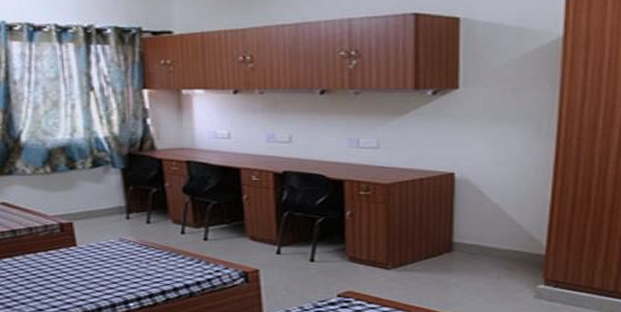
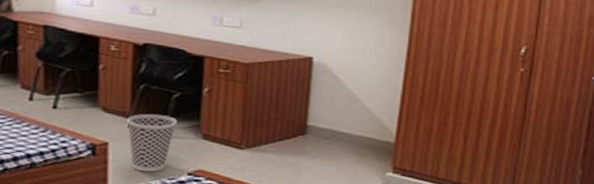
wastebasket: none [275,240,323,296] -> present [127,113,177,172]

